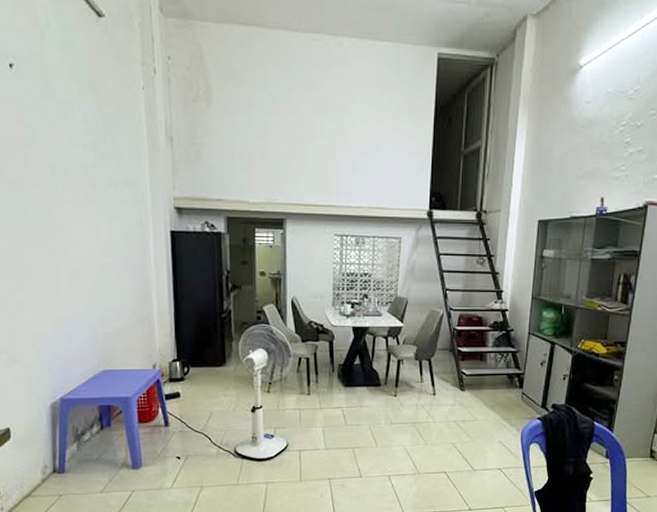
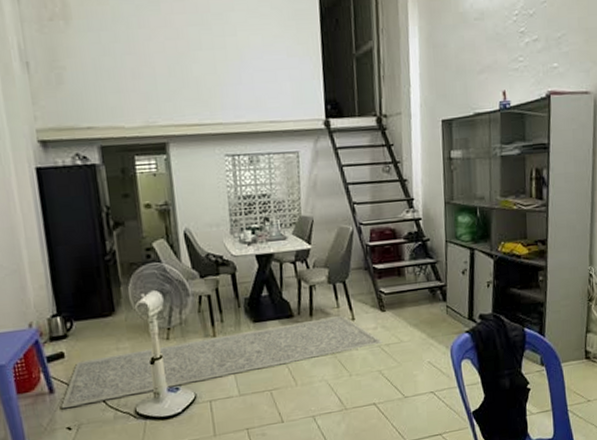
rug: none [173,390,459,441] -> present [61,316,383,409]

